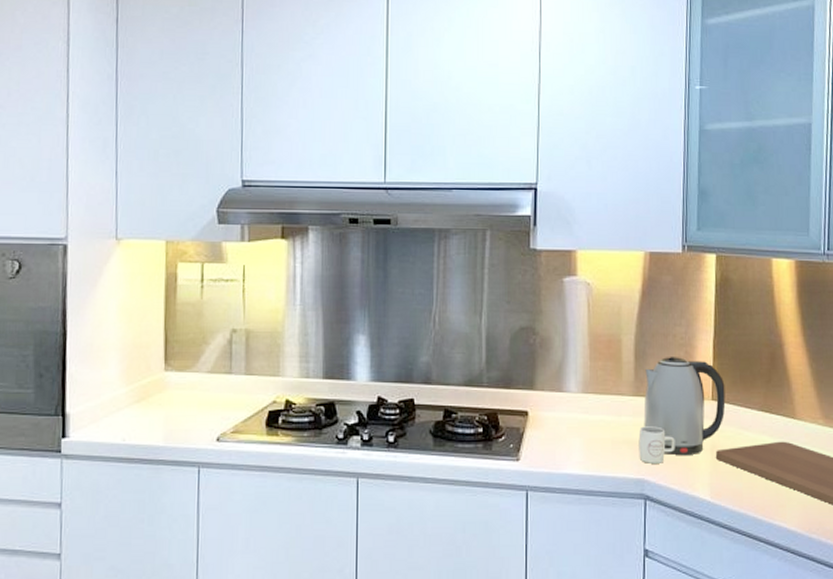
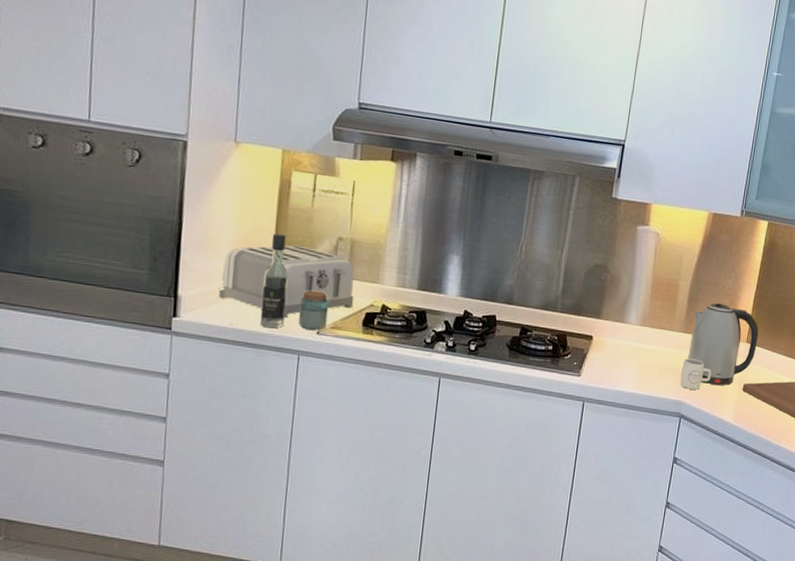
toaster: none [108,343,254,426] -> present [218,244,354,318]
bottle: none [154,333,182,440] -> present [259,233,289,329]
peanut butter: none [195,392,227,437] -> present [298,290,329,330]

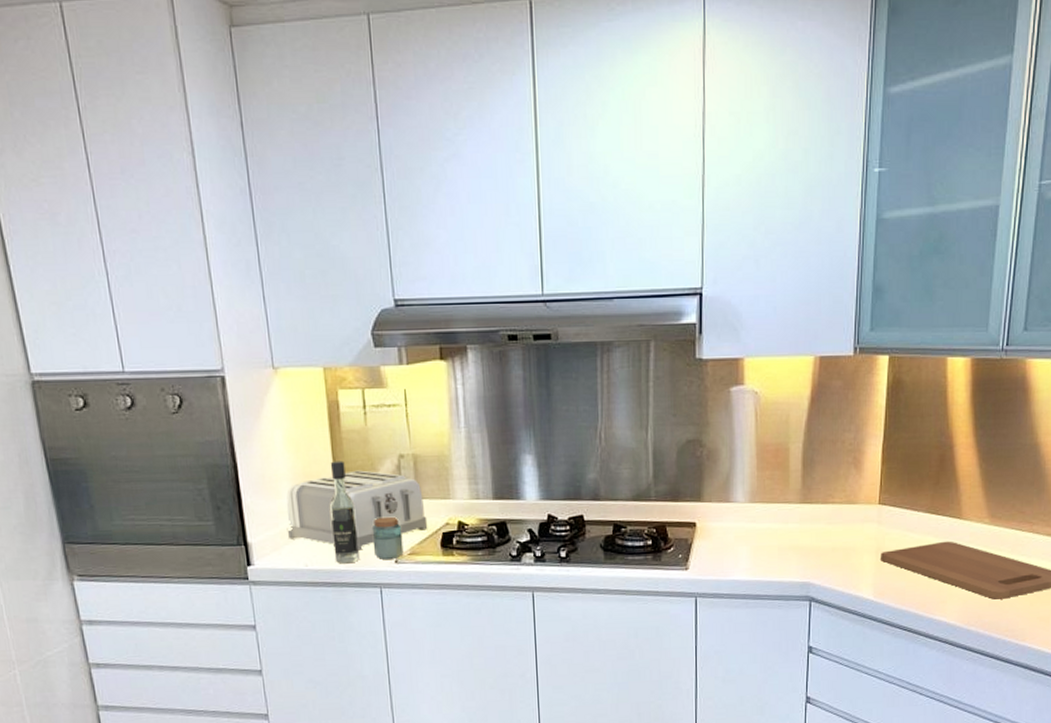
mug: present [680,358,712,390] -> none [805,532,841,568]
kettle: present [687,303,759,385] -> none [810,463,892,558]

